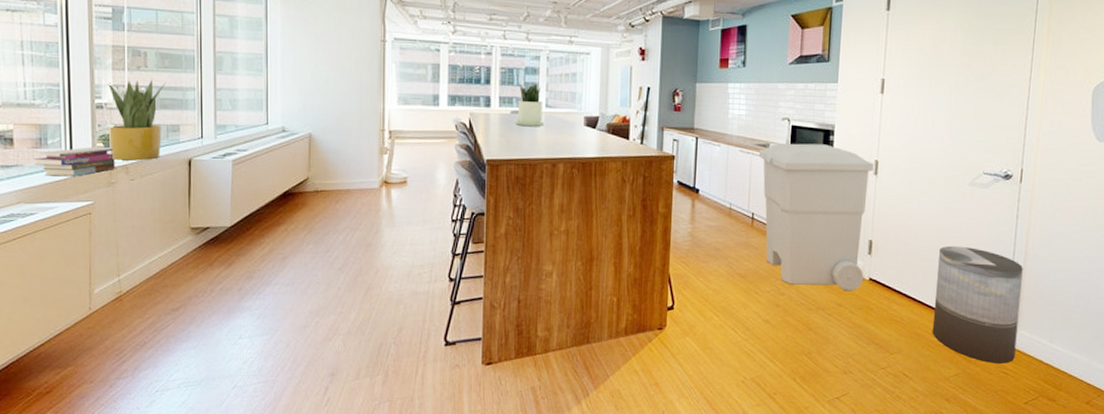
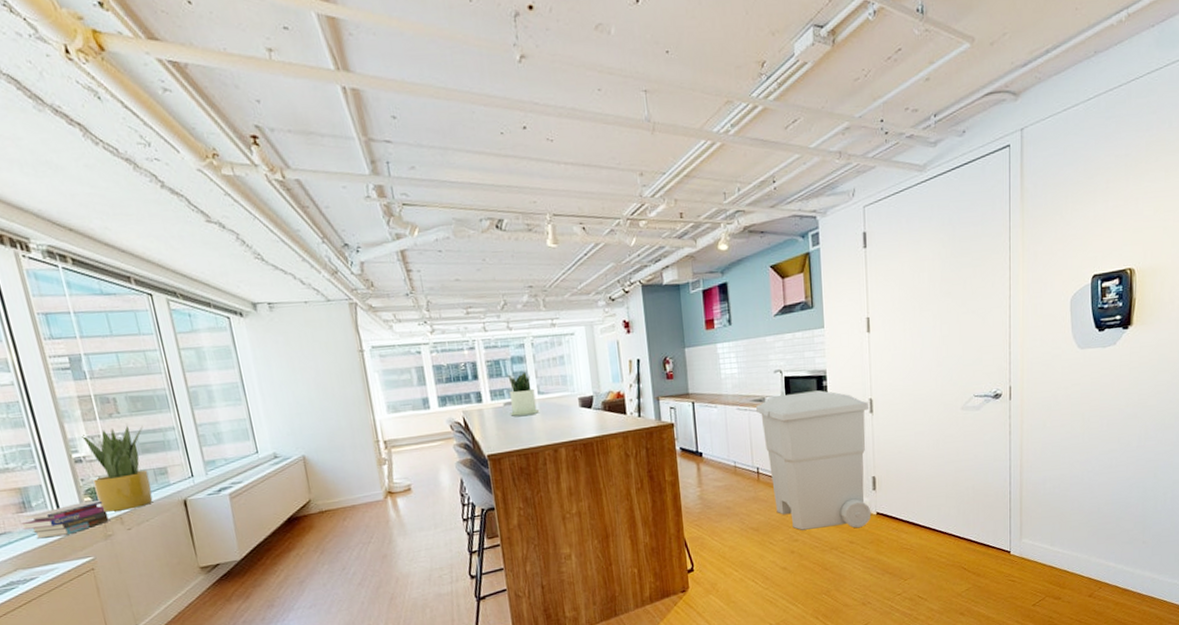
trash can: present [932,245,1023,363] -> none [939,468,1020,574]

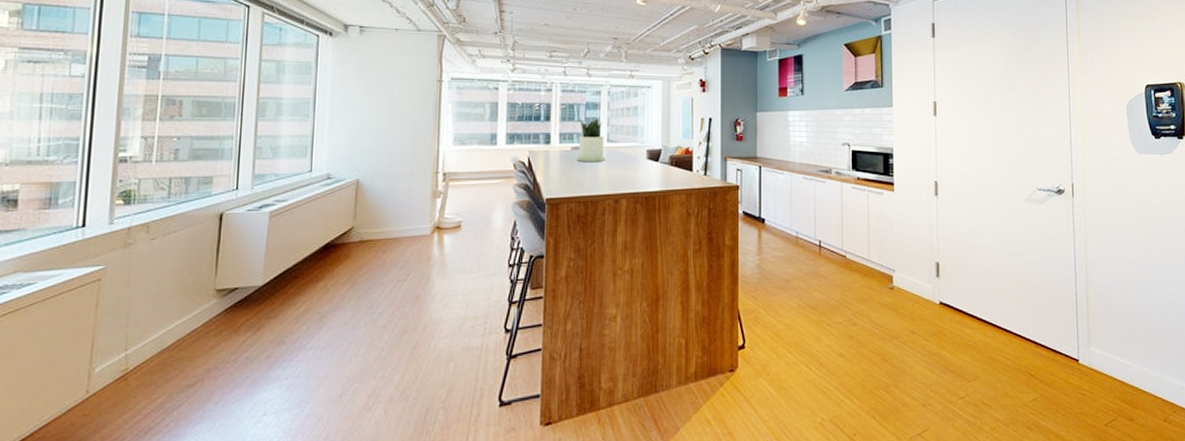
books: present [21,500,109,539] -> none [39,205,136,240]
planter: present [82,423,153,512] -> none [130,127,201,218]
recycling bin: present [756,390,872,530] -> none [822,167,934,317]

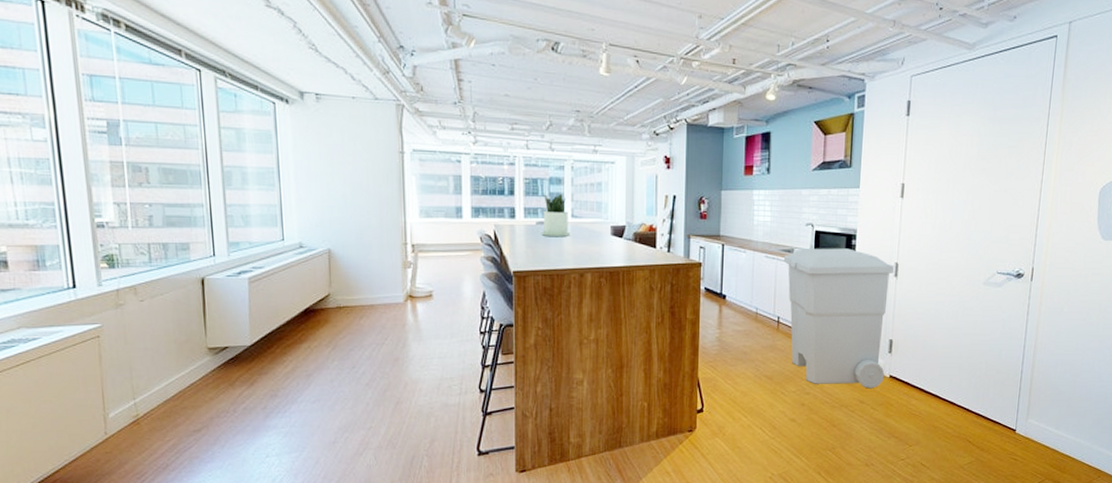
recycling bin: none [822,167,934,317] -> present [784,248,895,389]

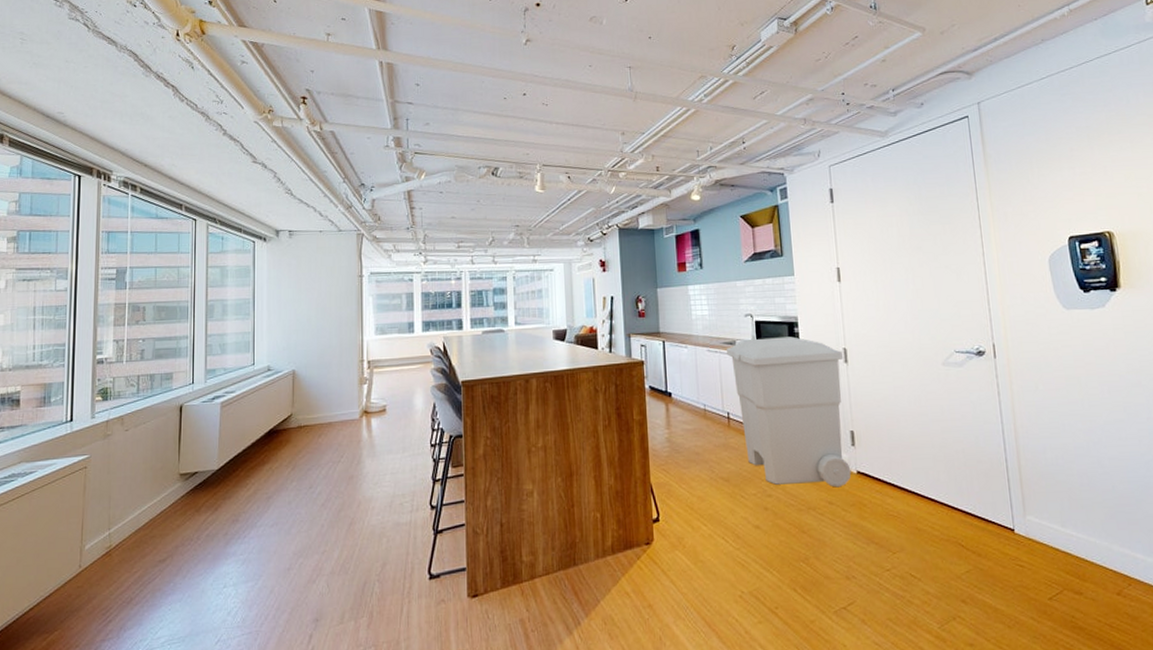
planter: present [541,194,571,238] -> none [487,303,515,346]

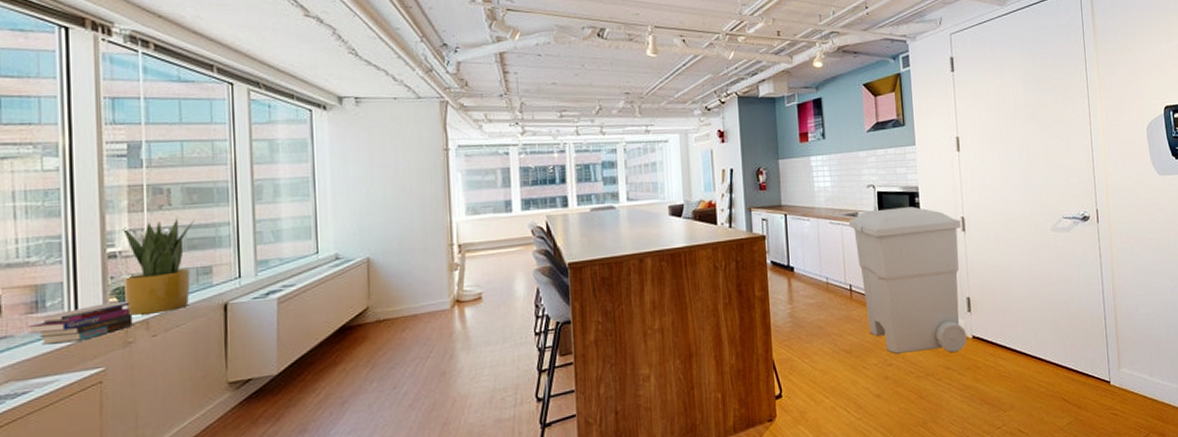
books: none [37,400,112,433] -> present [28,302,133,345]
planter: none [107,330,162,412] -> present [123,216,195,316]

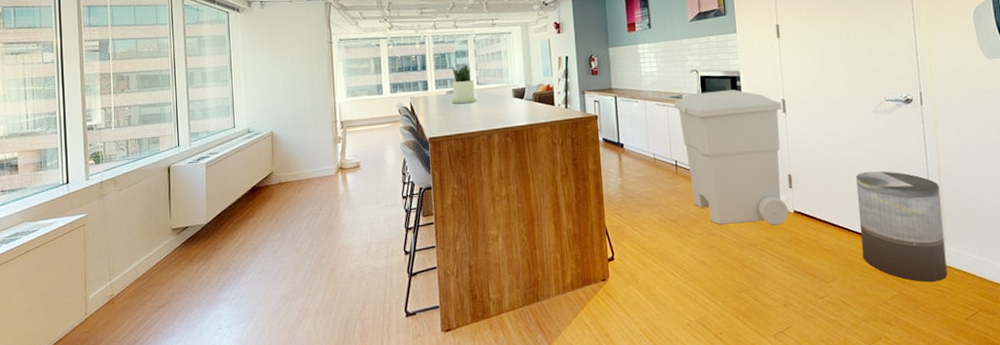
books: present [28,302,133,345] -> none [36,164,105,195]
planter: present [123,216,195,316] -> none [97,98,146,174]
planter: none [596,178,628,224] -> present [451,65,478,104]
trash can: none [1034,291,1121,406] -> present [856,170,948,282]

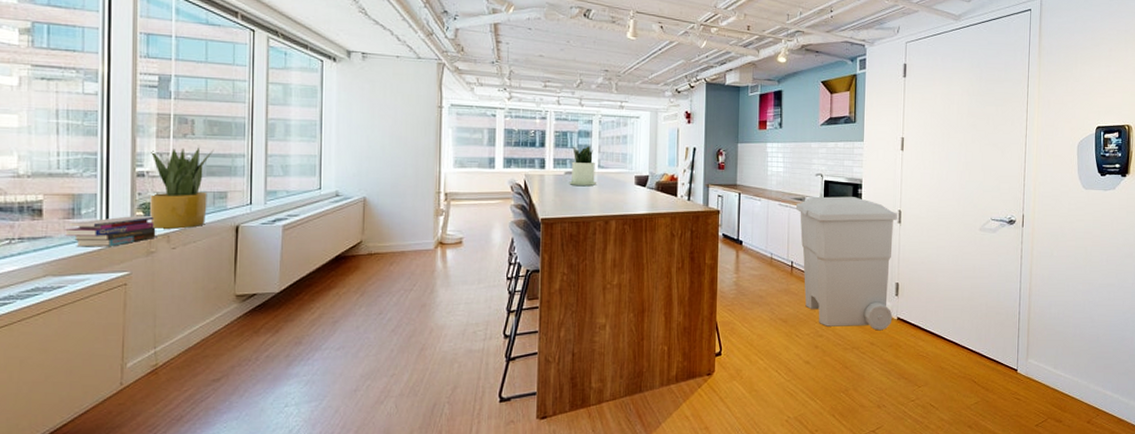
books: none [36,164,105,195] -> present [65,216,156,247]
planter: none [97,98,146,174] -> present [150,145,214,229]
trash can: present [856,170,948,282] -> none [954,285,1029,390]

